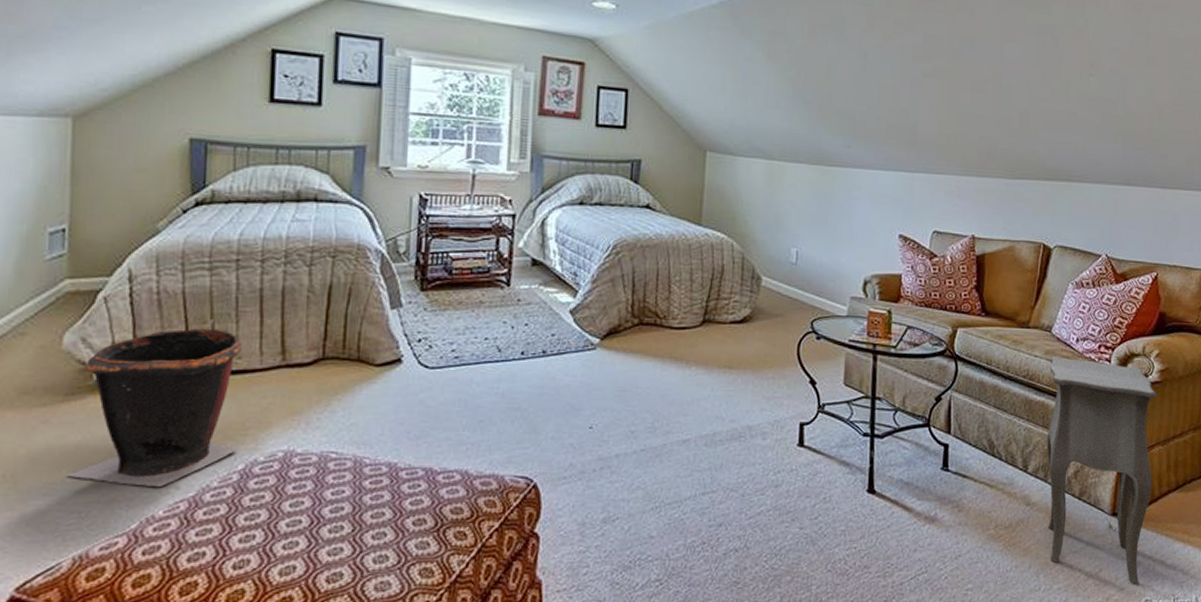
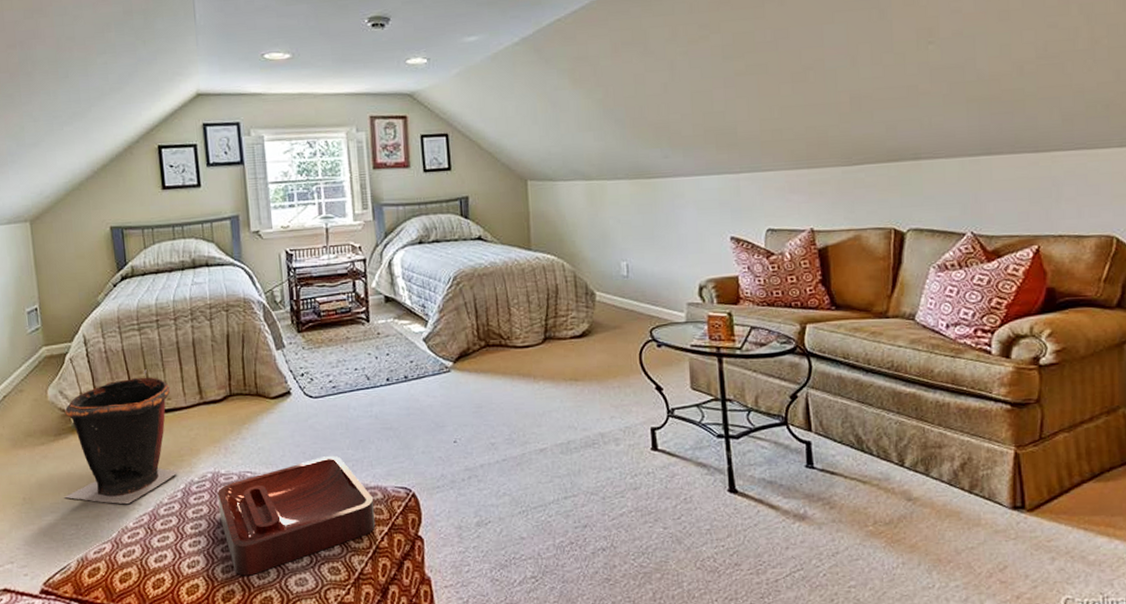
decorative tray: none [286,438,486,579] -> present [217,456,376,576]
side table: present [1046,357,1157,584] -> none [917,345,1060,582]

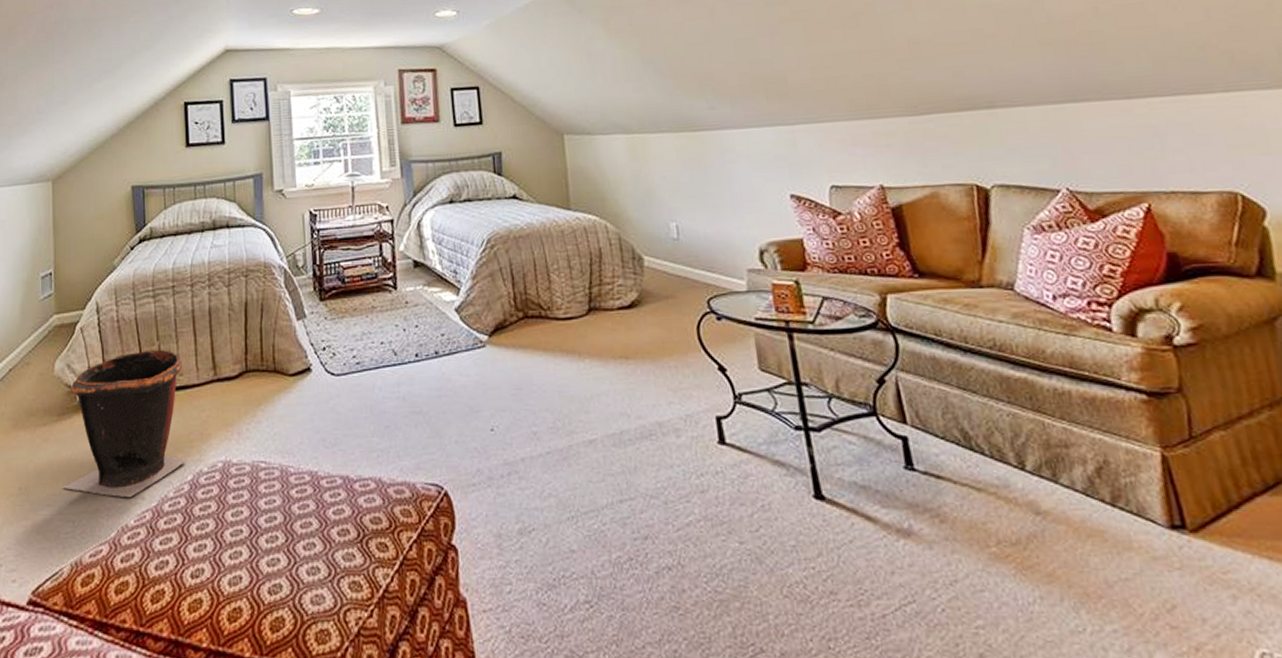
decorative tray: present [217,456,376,576] -> none [228,445,403,590]

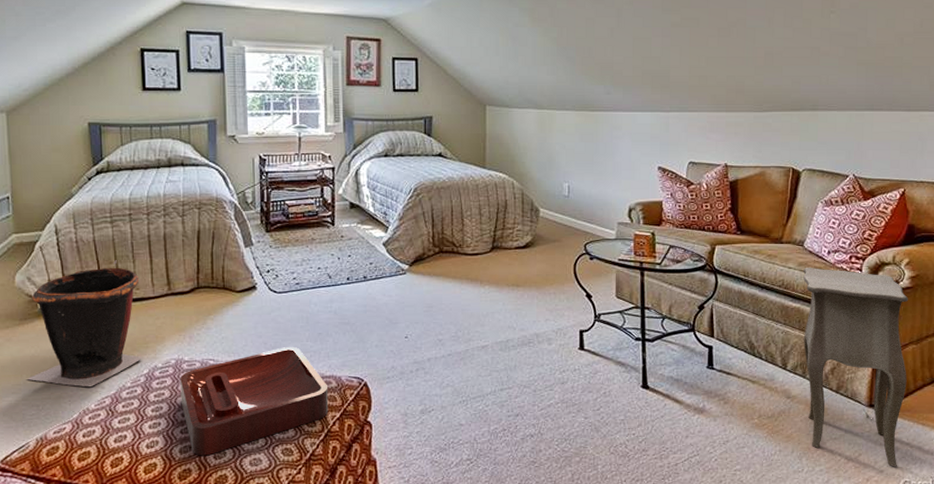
decorative tray: none [228,445,403,590] -> present [180,347,329,456]
side table: none [1021,320,1242,629] -> present [803,268,909,467]

